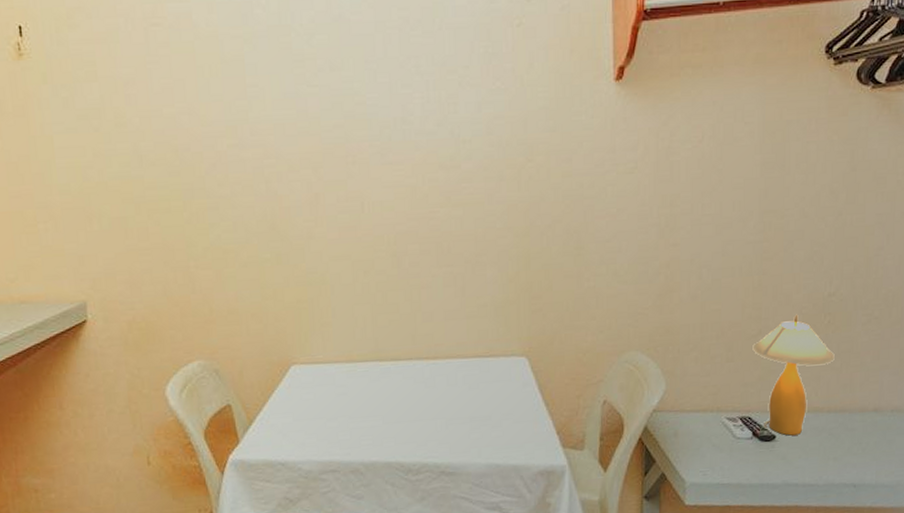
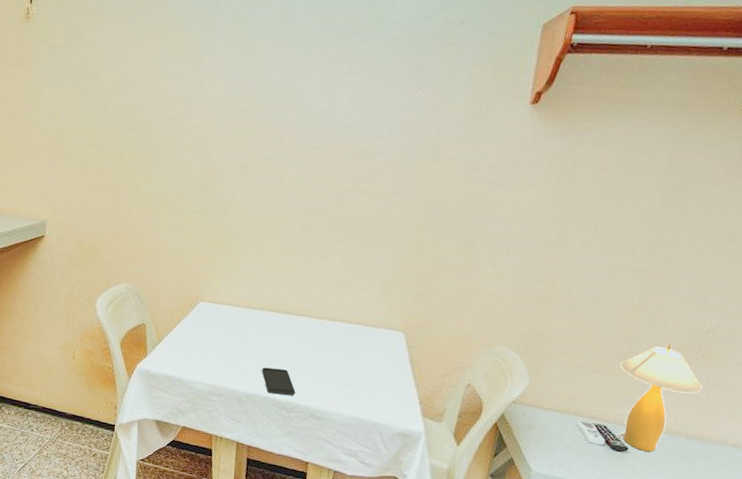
mobile phone: none [377,425,419,457] -> present [262,367,296,395]

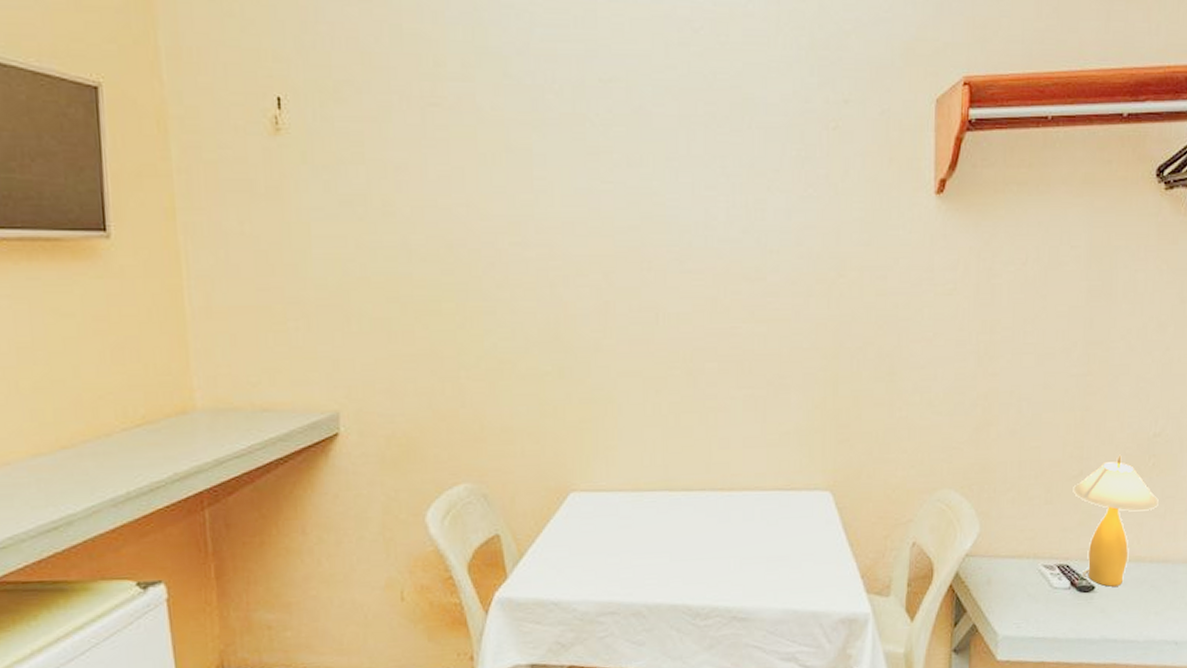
mobile phone: present [262,367,296,395] -> none [663,564,709,599]

